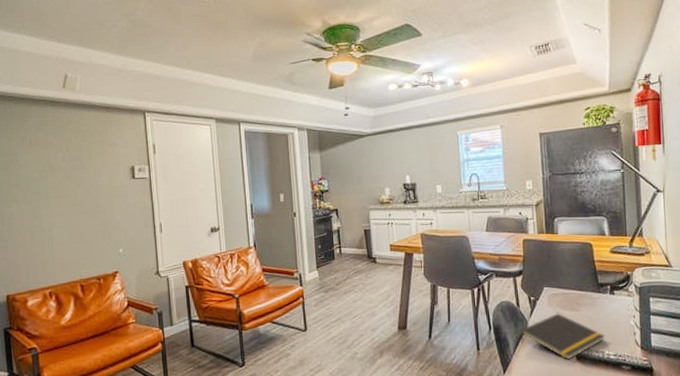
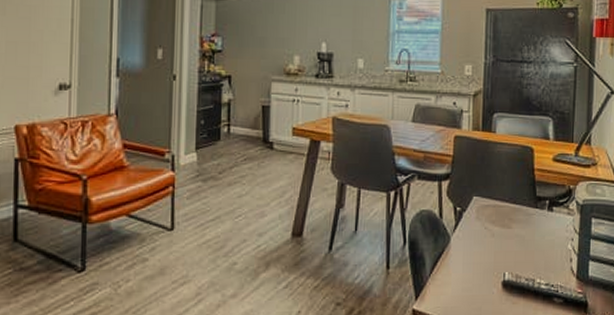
notepad: present [520,313,606,360] -> none [439,229,538,287]

